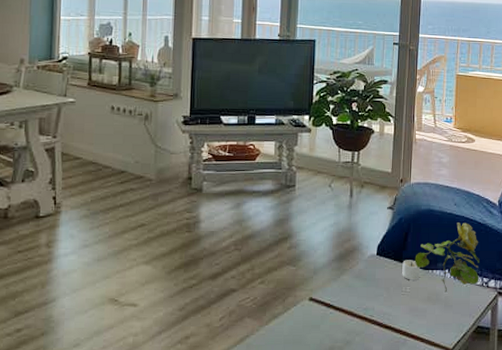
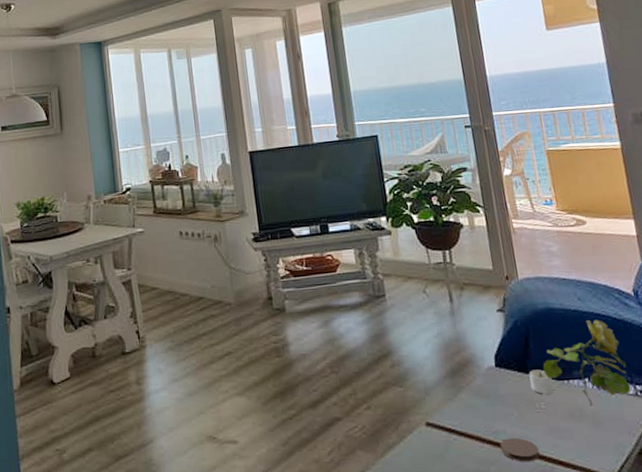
coaster: none [367,314,397,335] -> present [500,437,540,462]

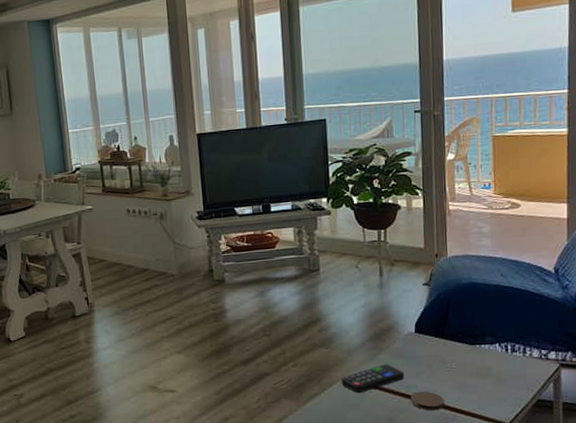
remote control: none [420,405,491,442] -> present [341,364,405,394]
candle: present [529,369,554,394] -> none [445,335,466,356]
flower: present [542,319,631,407] -> none [458,293,536,367]

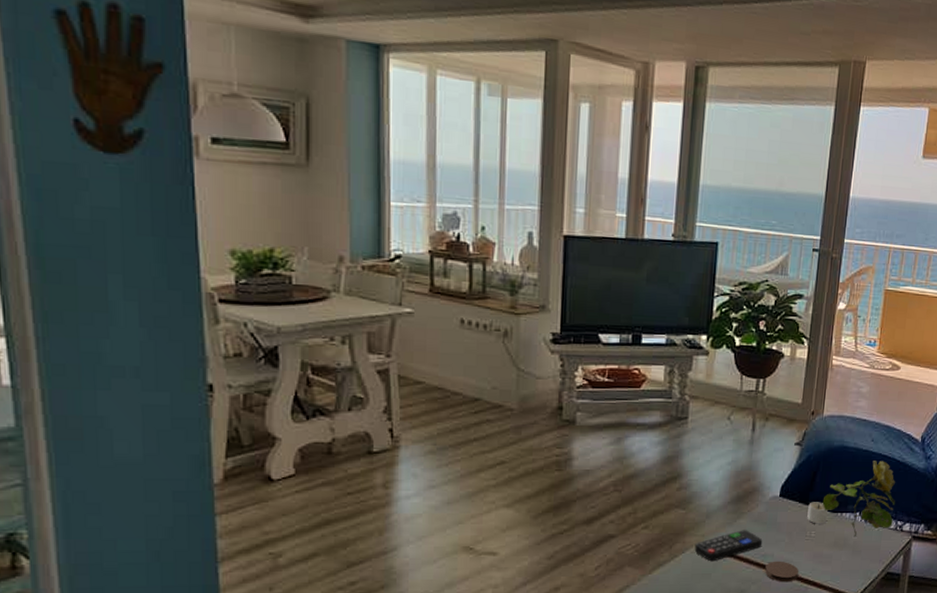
candle: none [445,335,466,356] -> present [807,502,829,524]
flower: none [458,293,536,367] -> present [822,461,895,537]

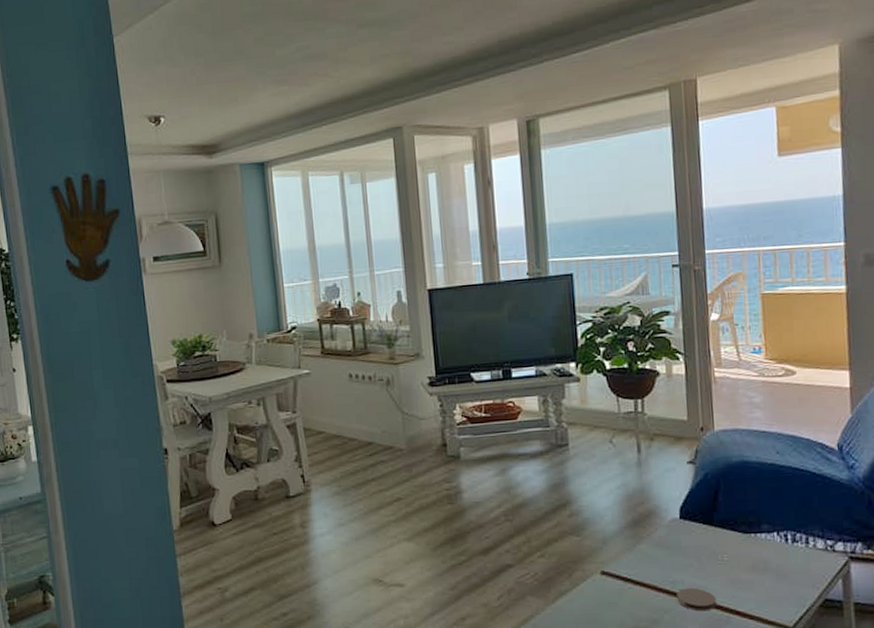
remote control: present [694,530,763,562] -> none [595,555,669,590]
candle: present [807,502,829,524] -> none [714,522,739,547]
flower: present [822,461,895,537] -> none [730,474,821,560]

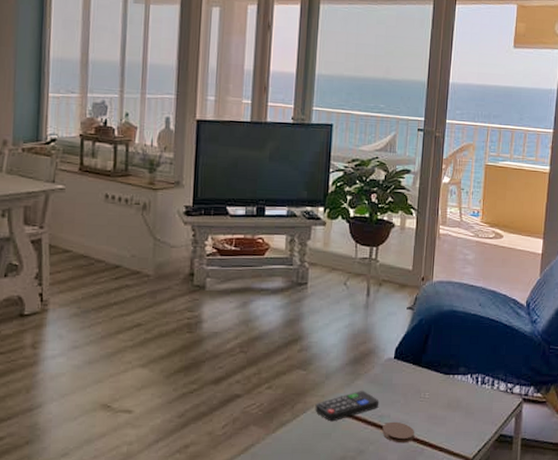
remote control: none [595,555,669,590] -> present [315,391,379,422]

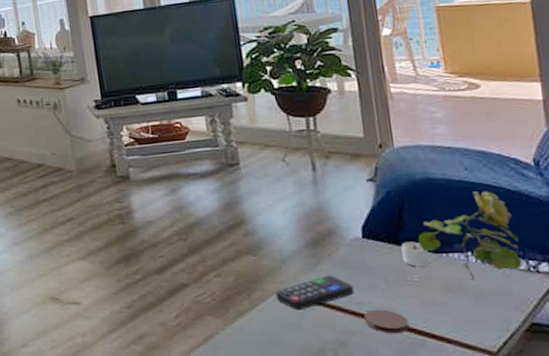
candle: none [421,364,441,386] -> present [401,241,430,267]
flower: none [435,324,505,399] -> present [417,191,523,281]

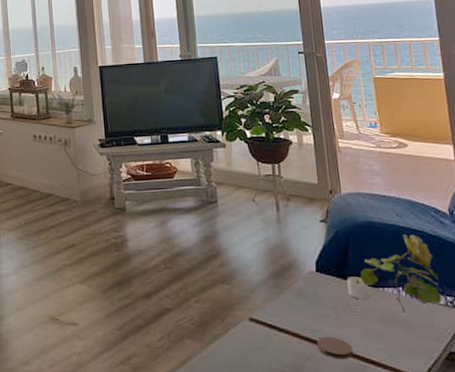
remote control: present [275,275,355,311] -> none [244,305,309,336]

